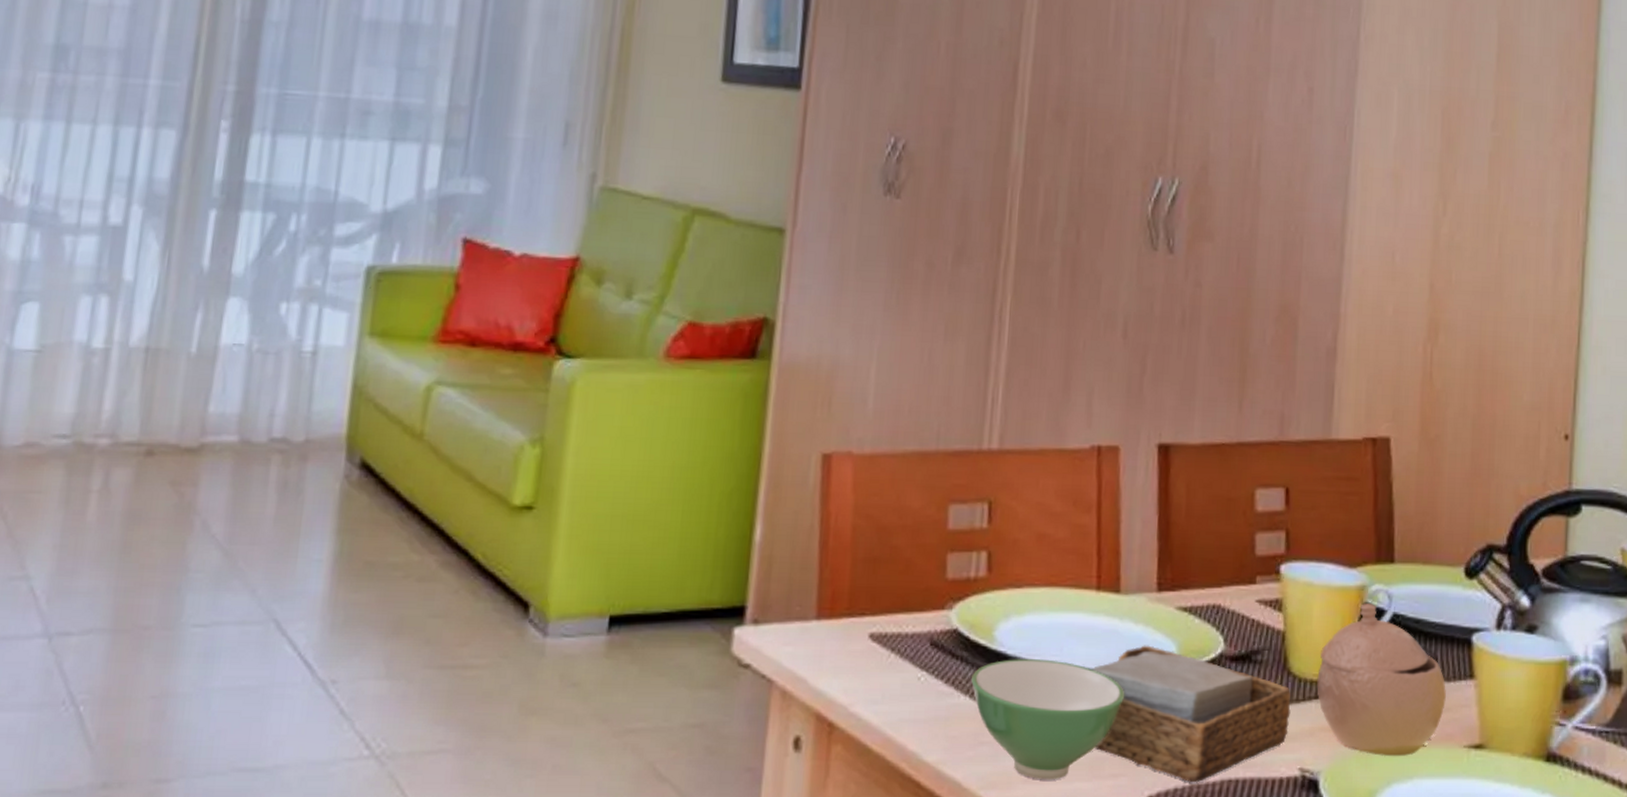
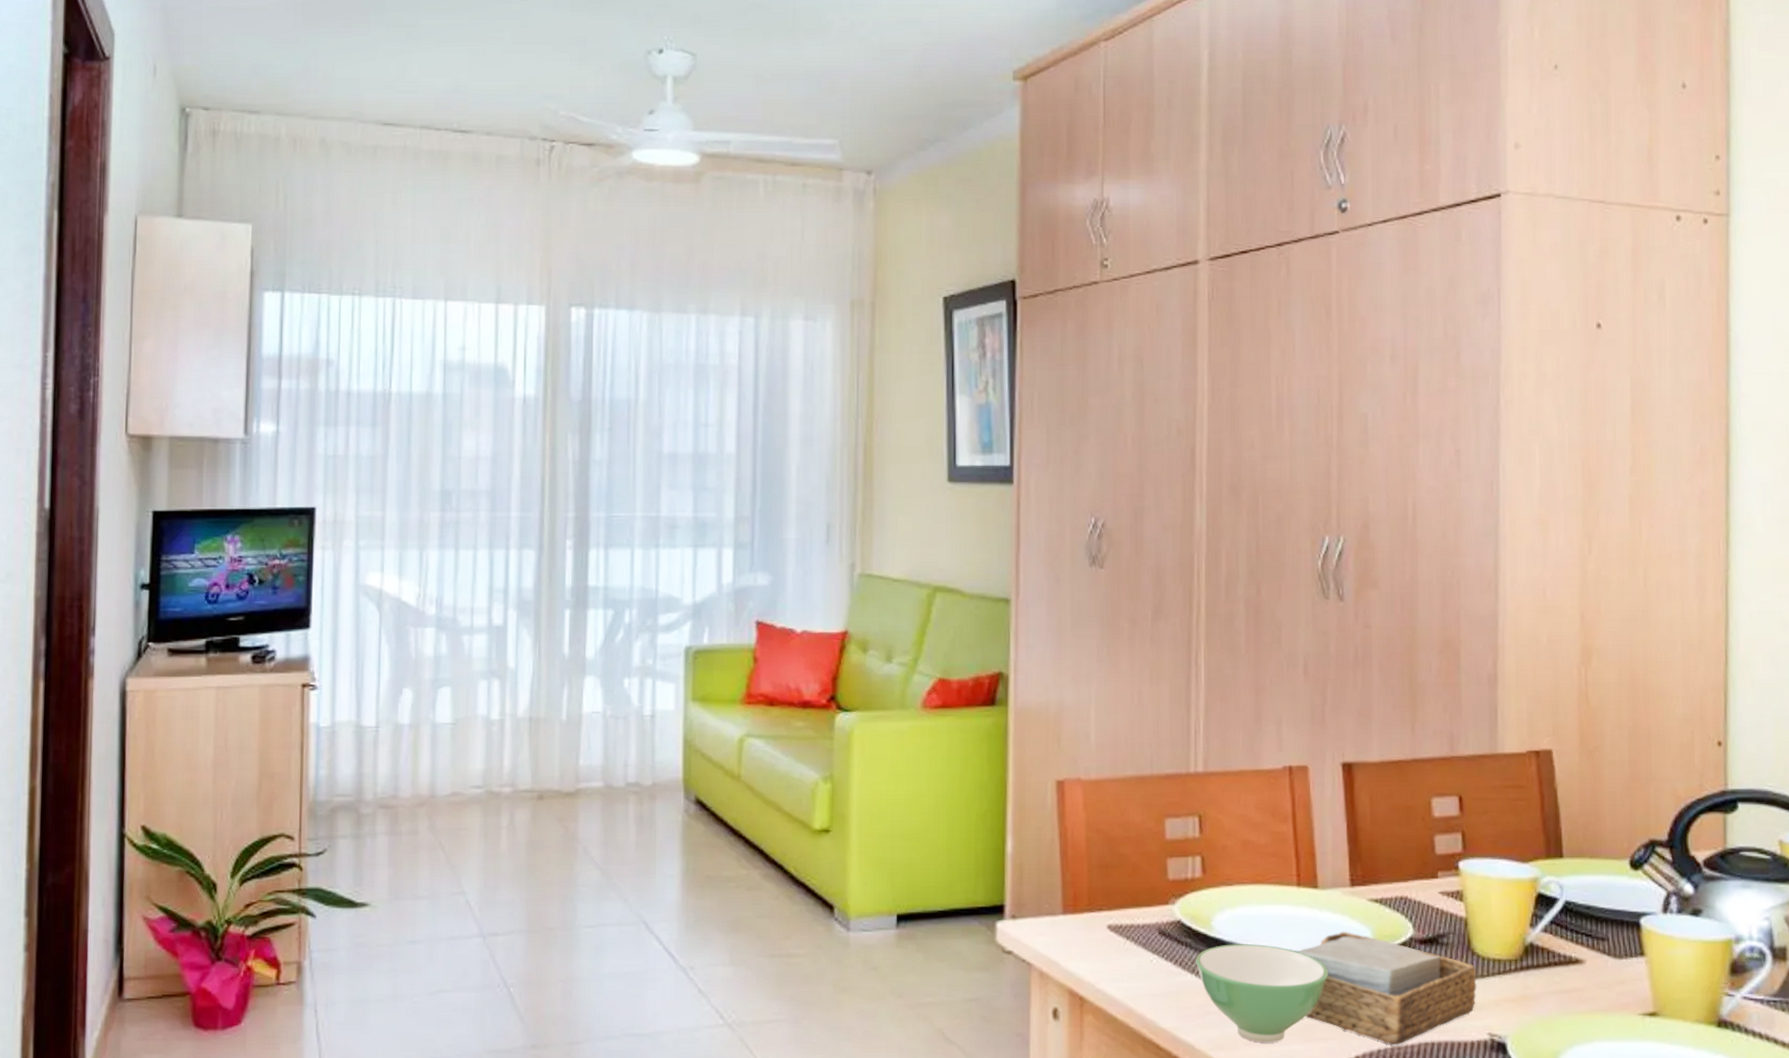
sugar bowl: present [1317,603,1446,757] -> none [1499,893,1619,1024]

